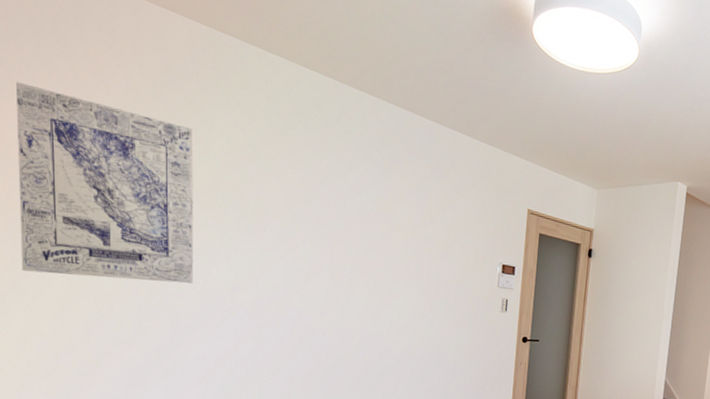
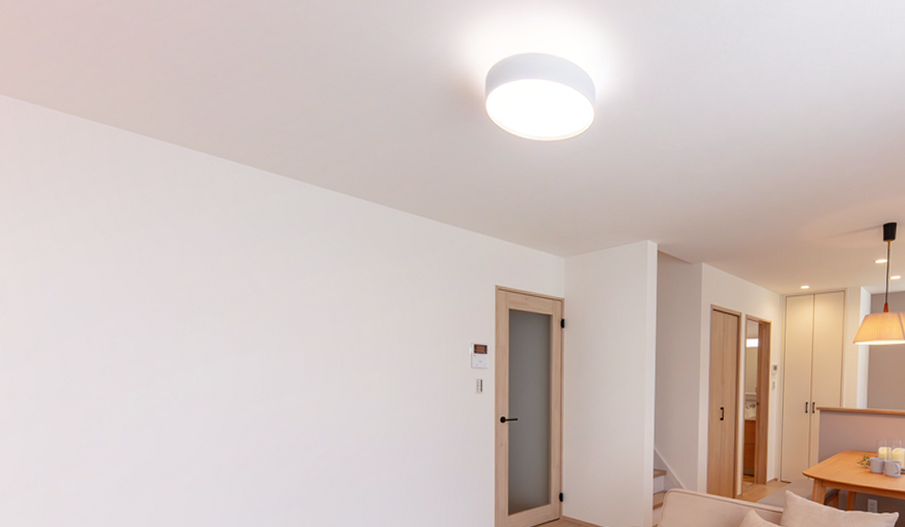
wall art: present [16,81,194,283] -> none [10,219,176,397]

